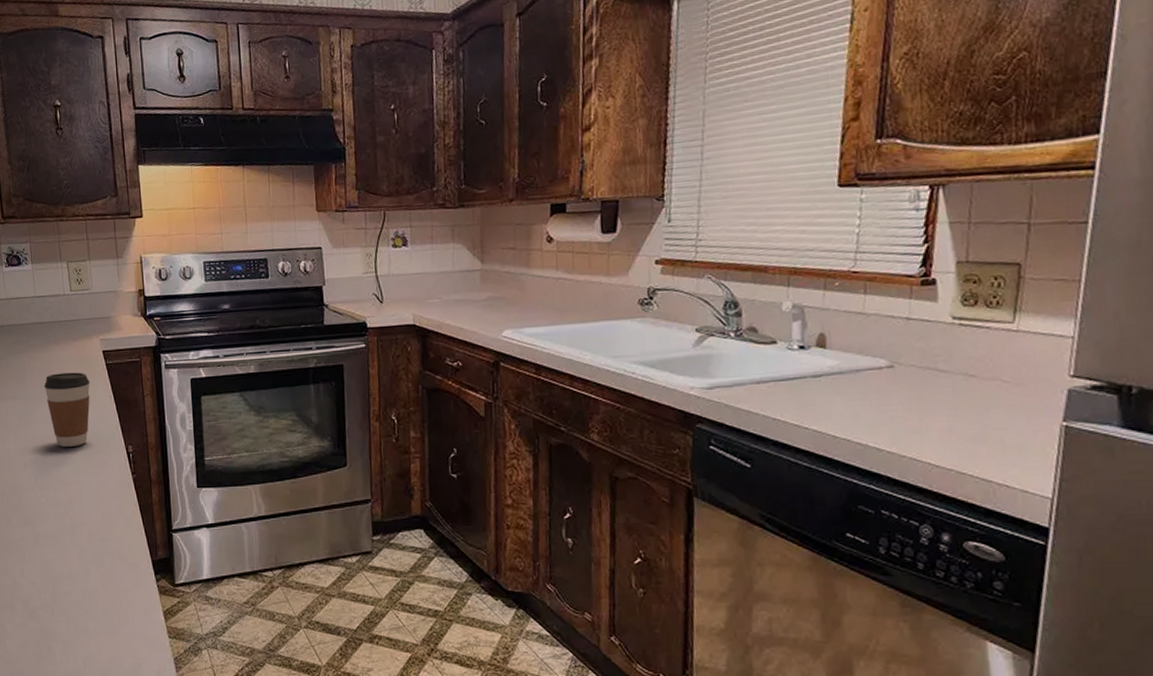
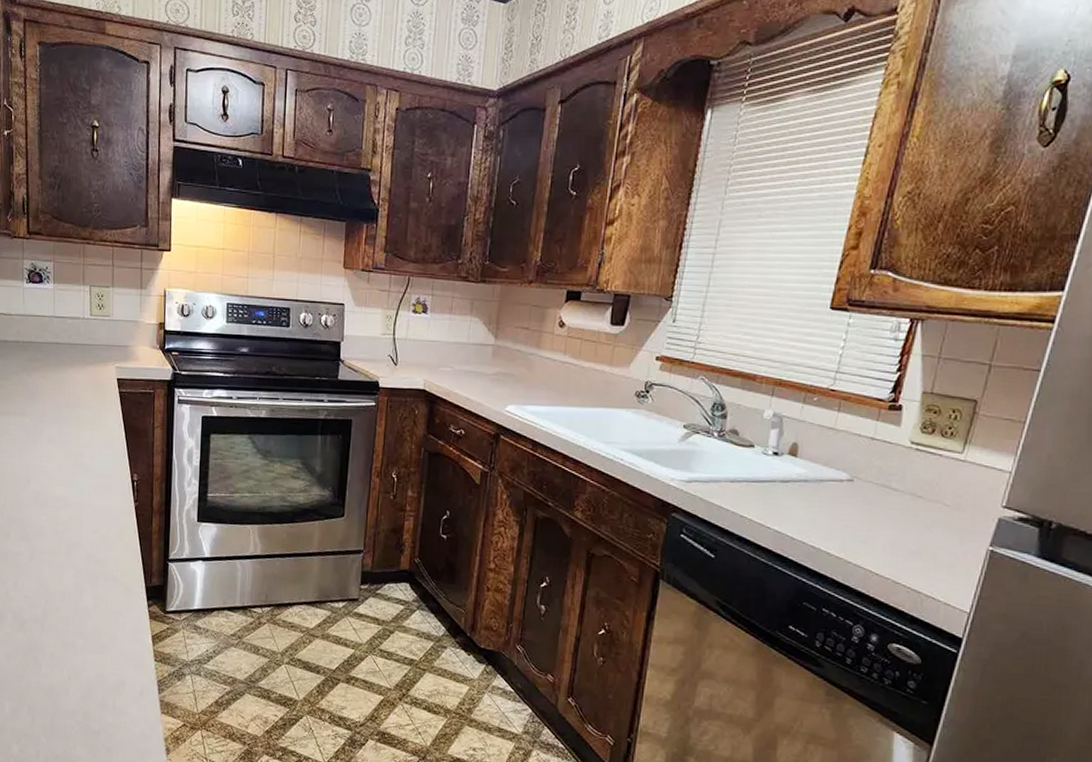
coffee cup: present [44,372,90,447] -> none [55,395,102,469]

